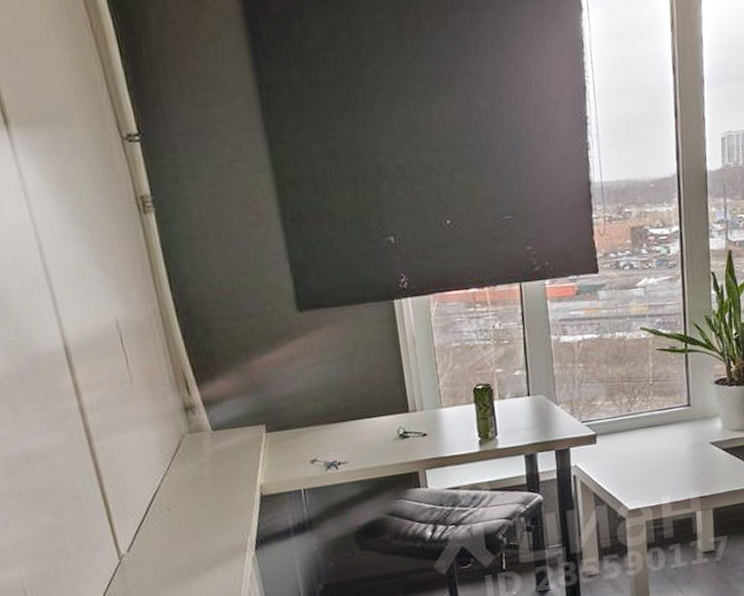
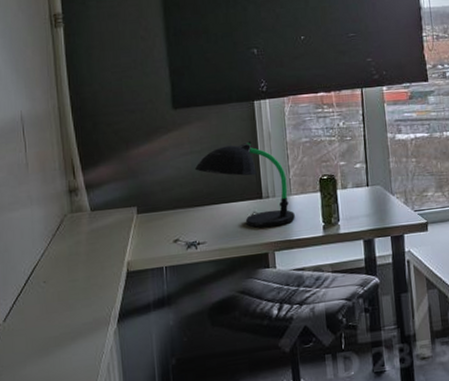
desk lamp: none [328,347,447,445] -> present [194,141,295,228]

